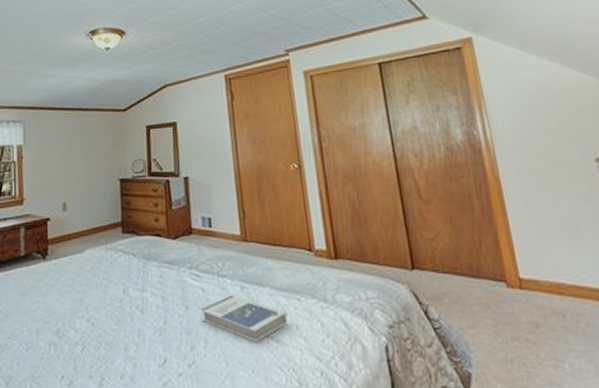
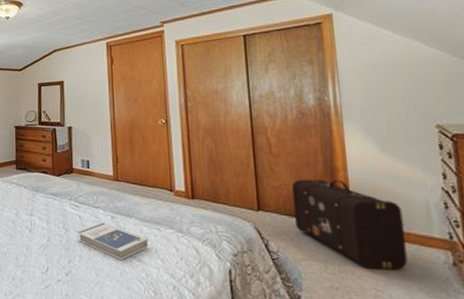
suitcase: none [447,227,586,334] -> present [291,179,408,270]

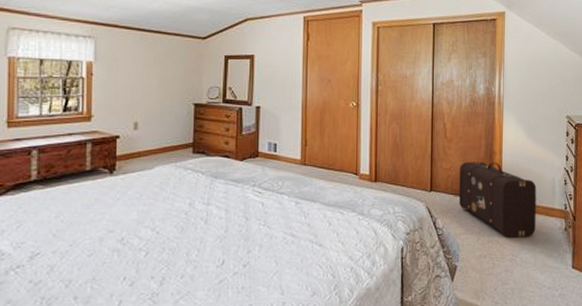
hardback book: present [77,222,149,261] -> none [258,209,331,247]

